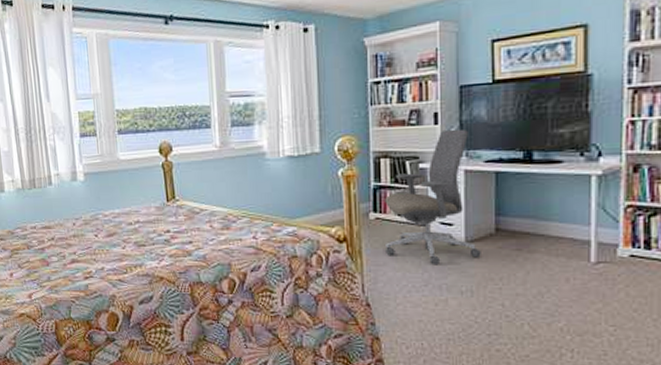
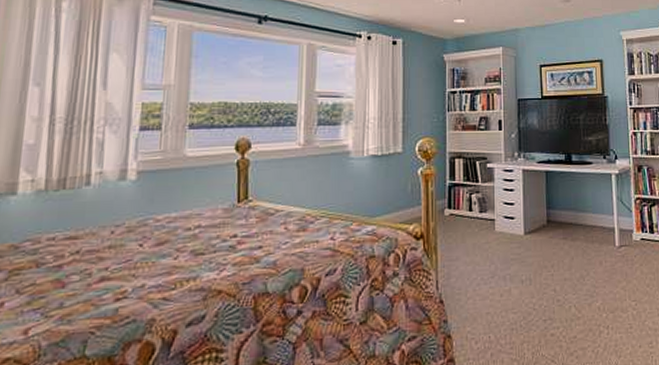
office chair: present [384,129,481,265] -> none [458,134,537,257]

